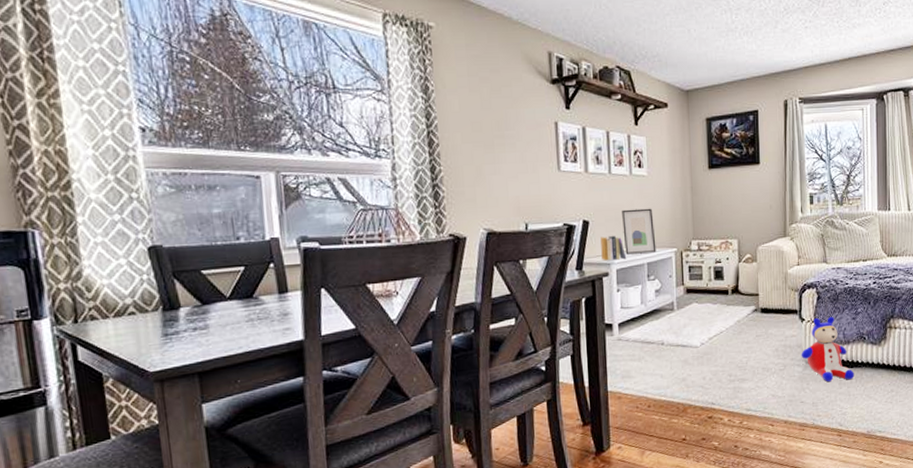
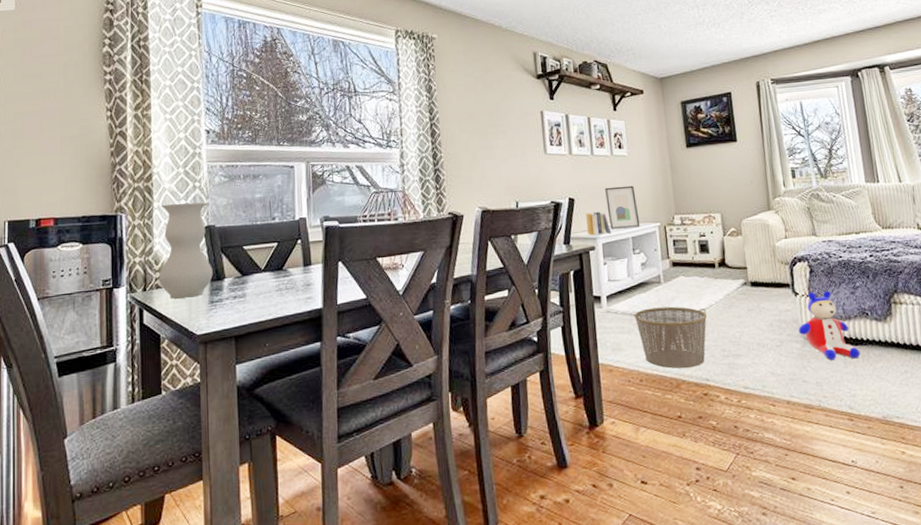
vase: none [86,217,165,332] -> present [158,202,213,299]
basket: none [645,333,717,394] -> present [634,306,708,369]

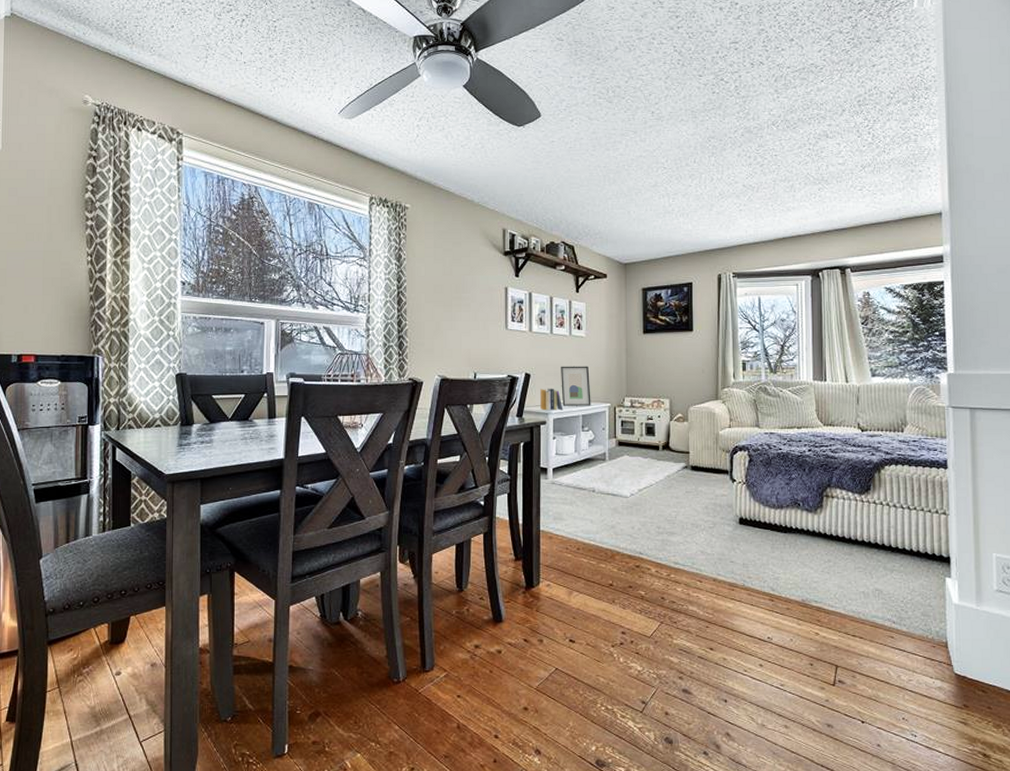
vase: present [158,202,213,299] -> none [131,350,183,439]
basket: present [634,306,708,369] -> none [577,483,647,540]
stuffed animal: present [798,291,861,361] -> none [731,479,788,545]

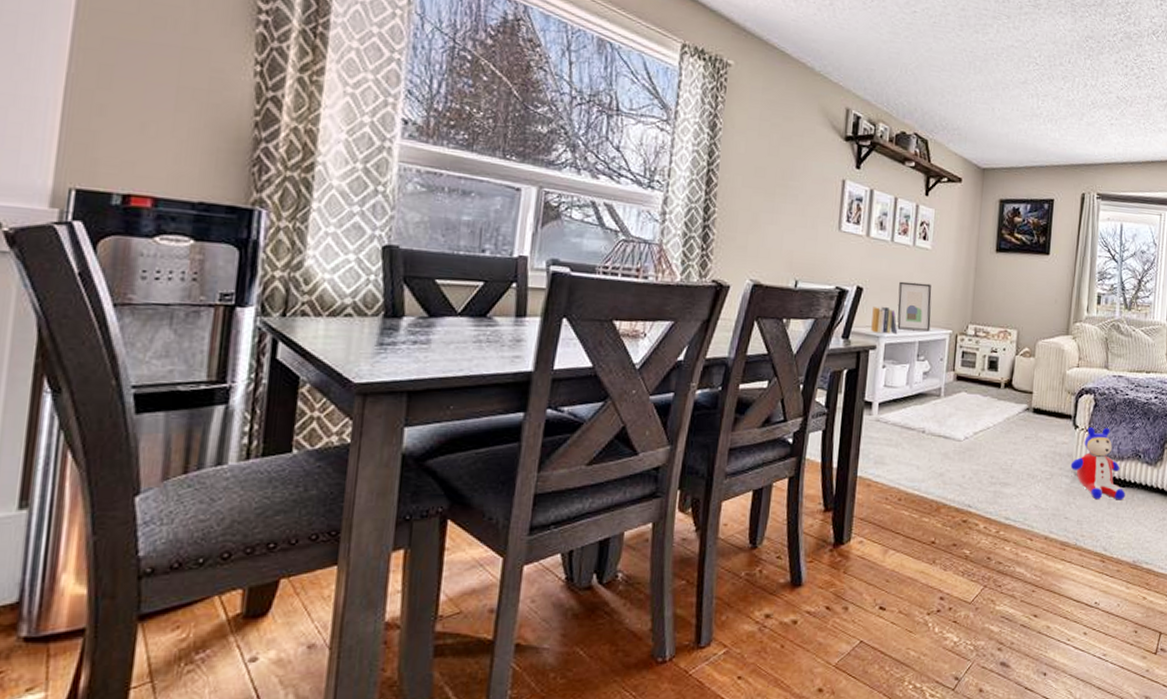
stuffed animal: none [731,479,788,545] -> present [1070,426,1126,500]

